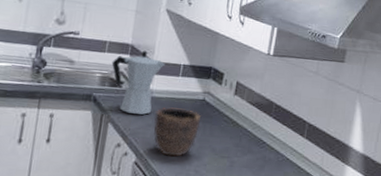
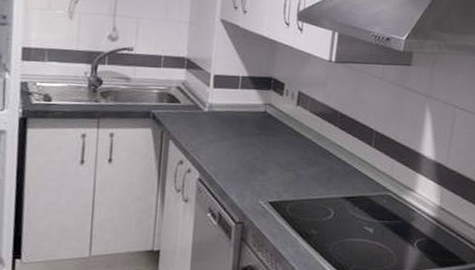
moka pot: present [111,50,165,115] -> none [168,63,223,131]
bowl: present [153,107,201,157] -> none [215,121,263,172]

